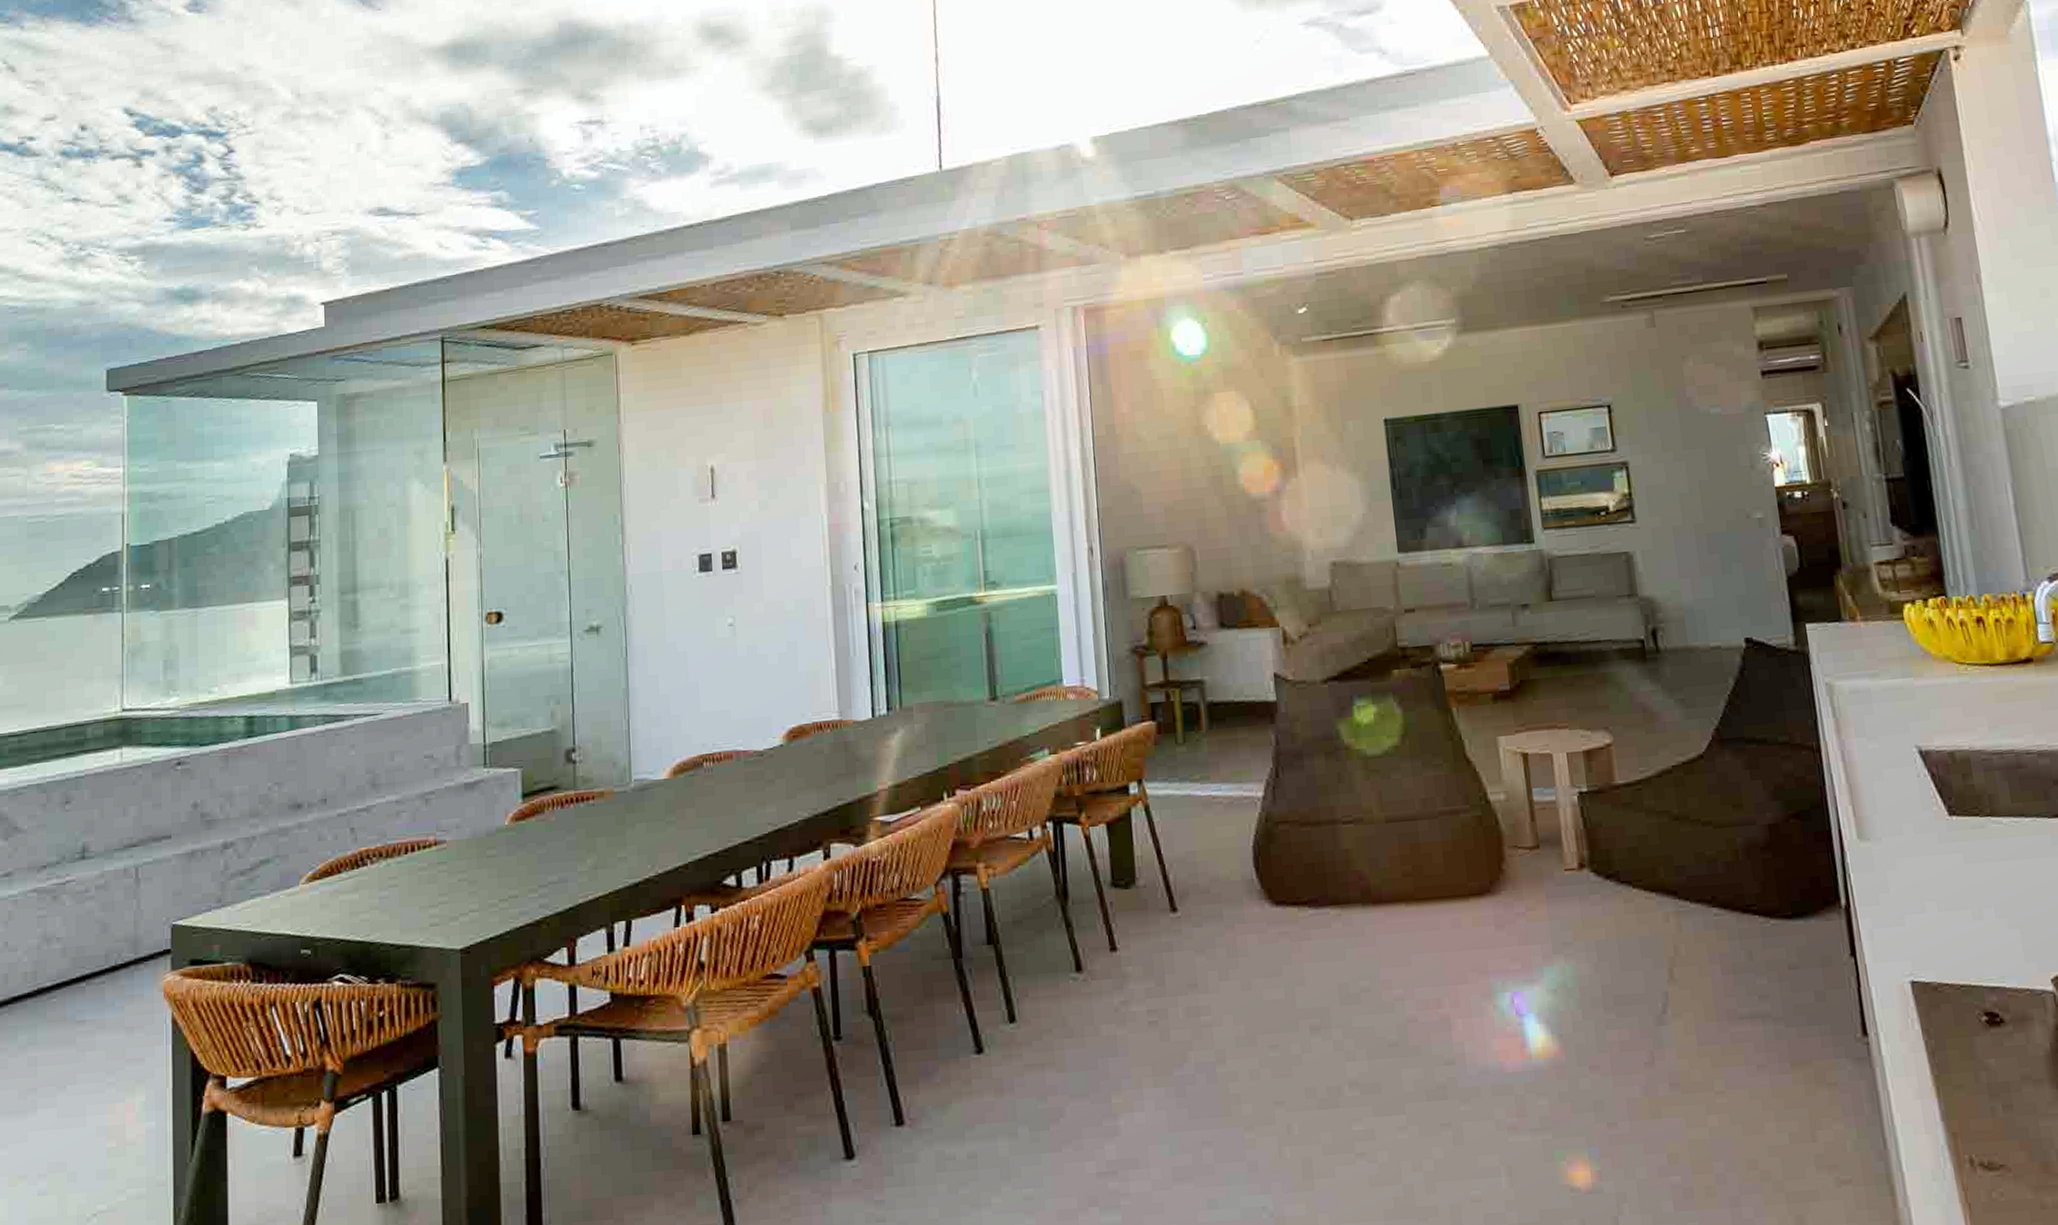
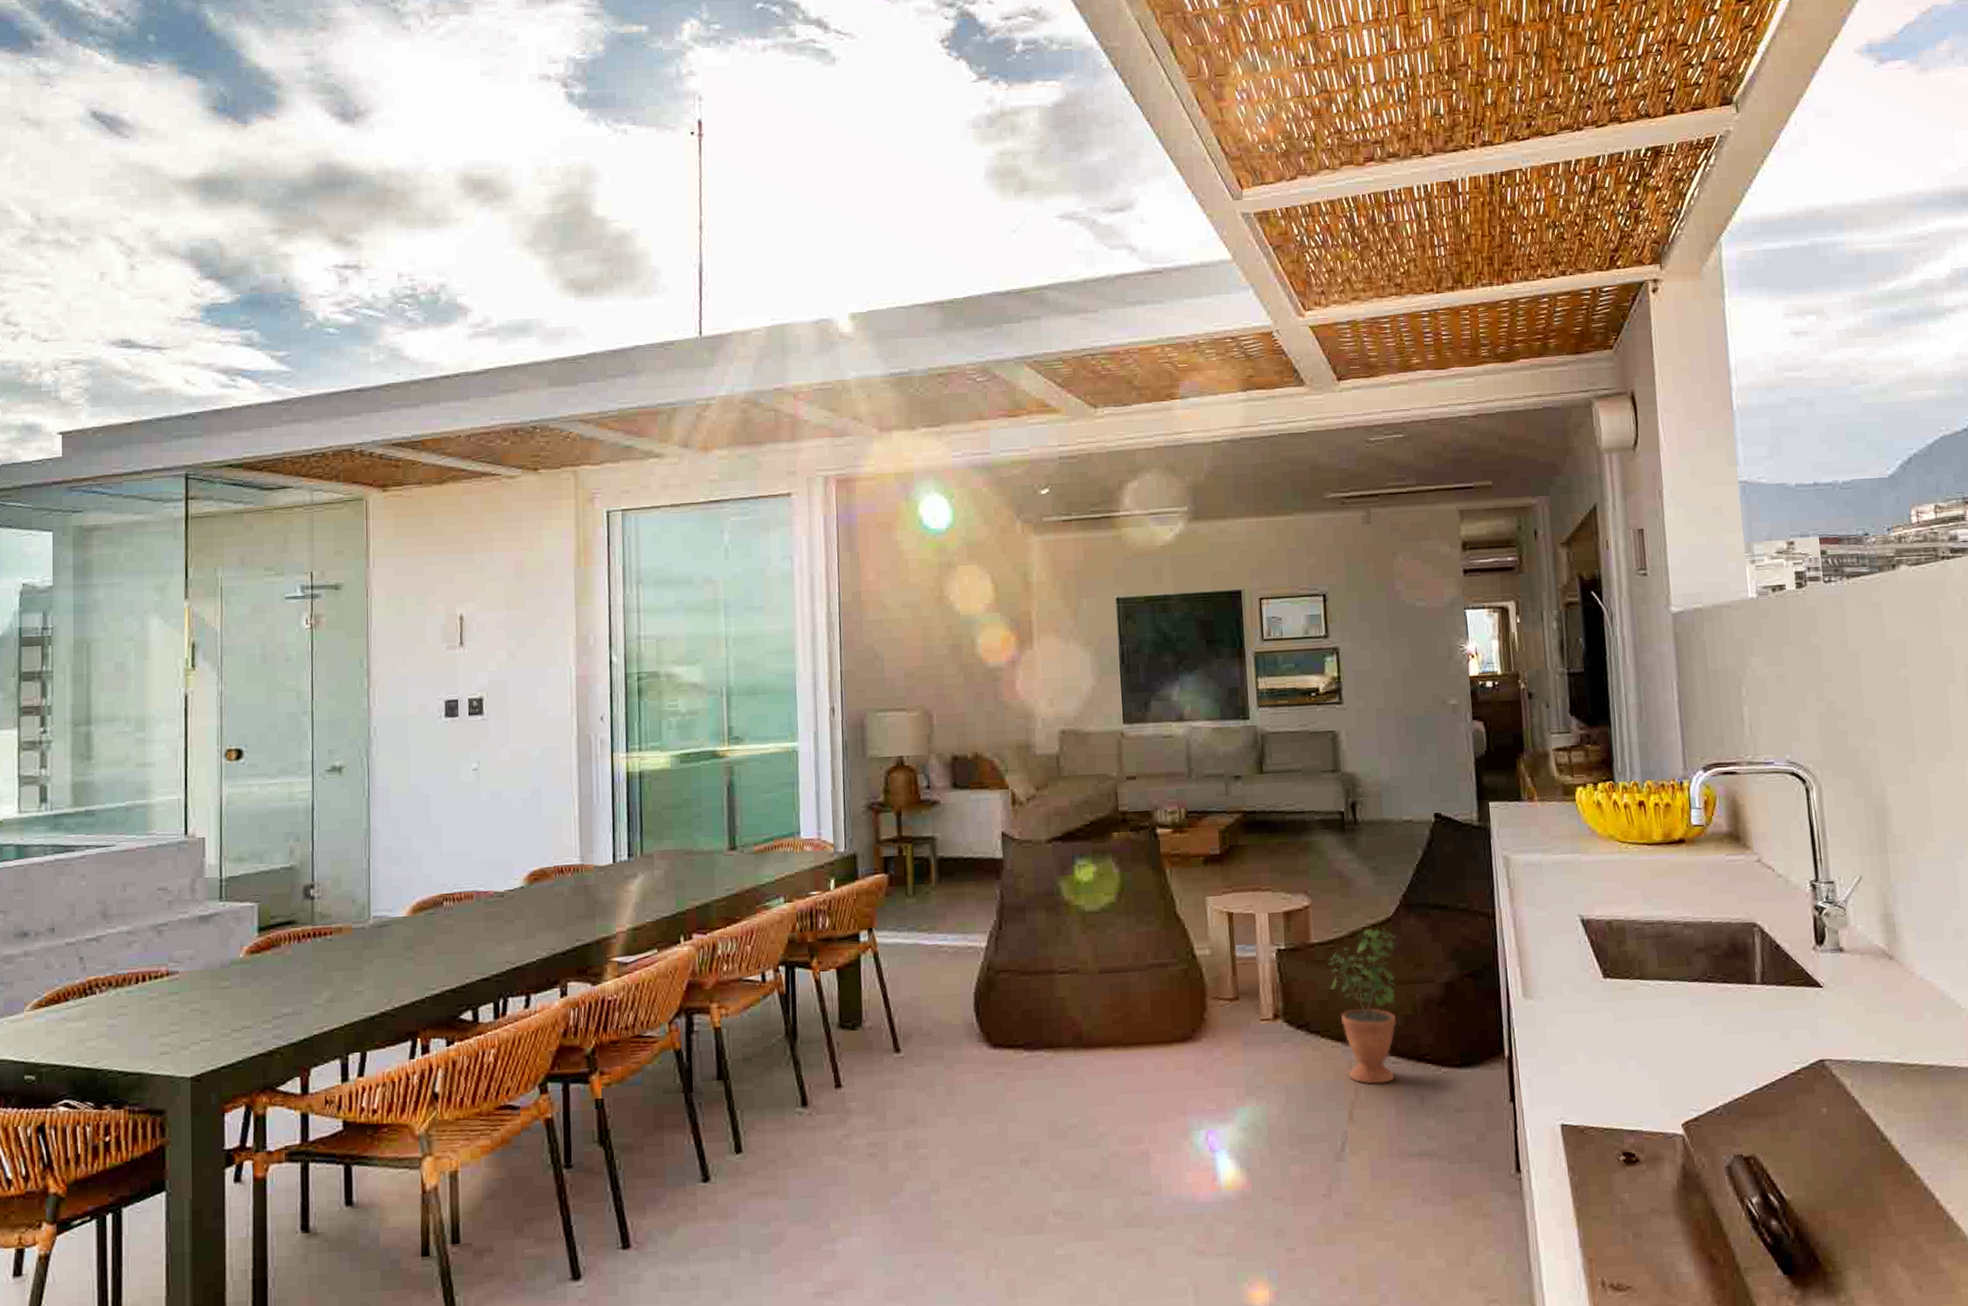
potted plant: none [1636,758,1719,940] -> present [1328,921,1398,1085]

